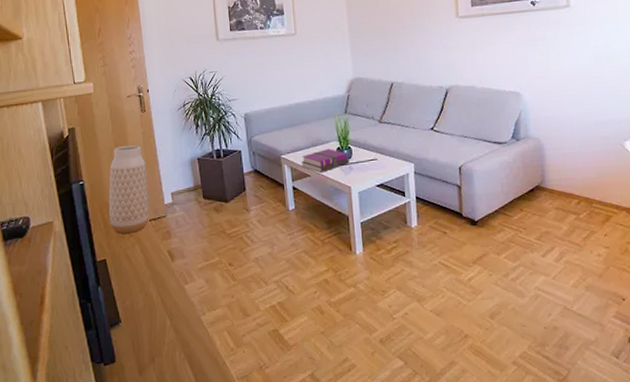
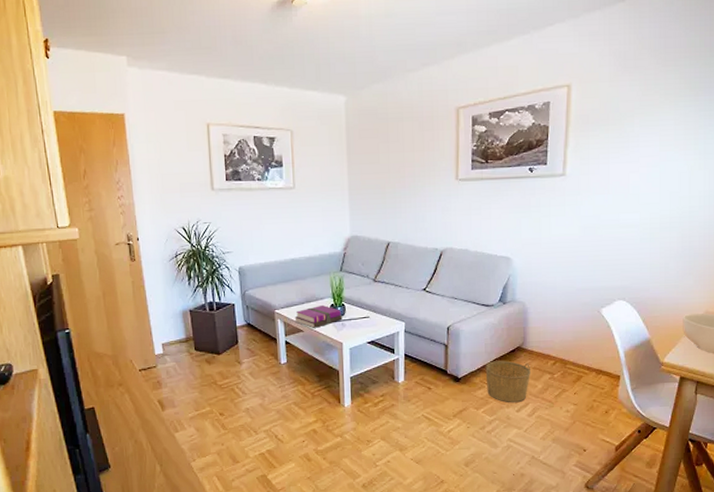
vase: present [108,145,150,234] -> none [96,295,140,383]
basket: none [503,201,554,247] -> present [485,360,530,403]

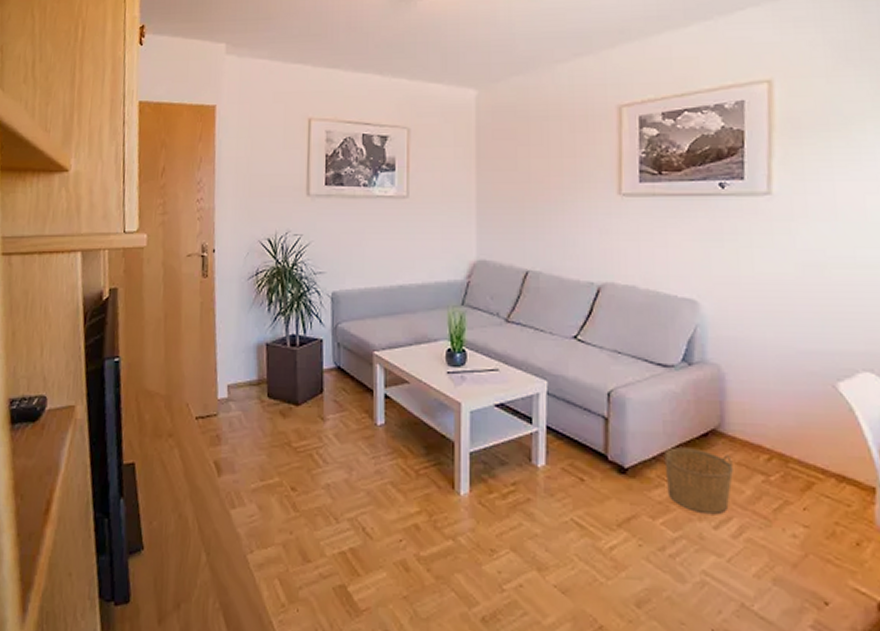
hardback book: present [294,305,343,328] -> none [398,349,462,380]

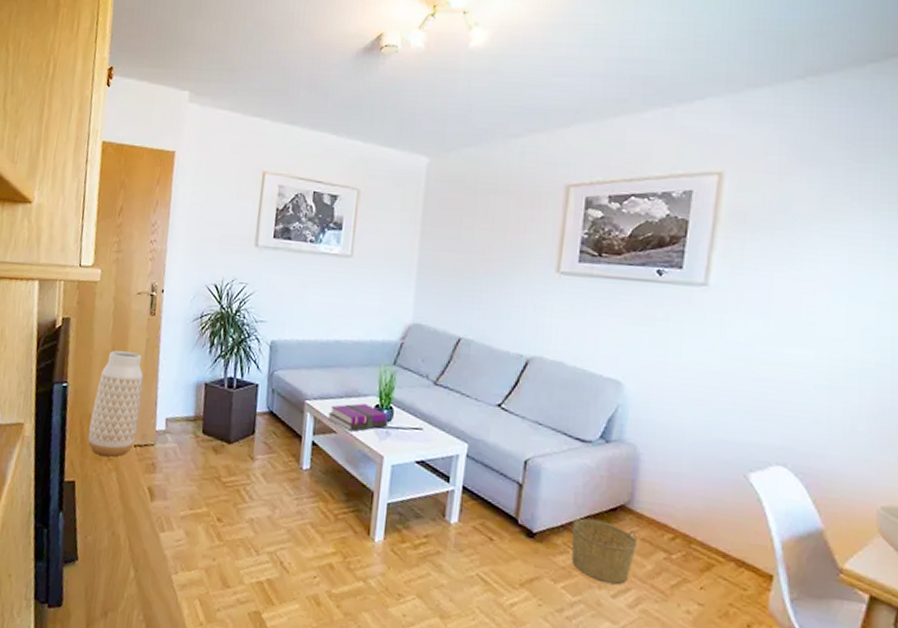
vase: none [145,318,200,432] -> present [87,350,143,457]
hardback book: none [398,349,462,380] -> present [327,403,388,432]

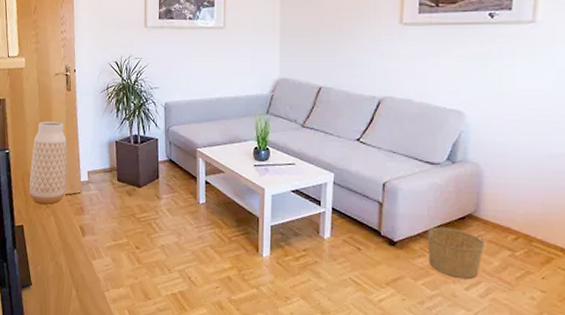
hardback book: present [327,403,388,432] -> none [216,147,266,170]

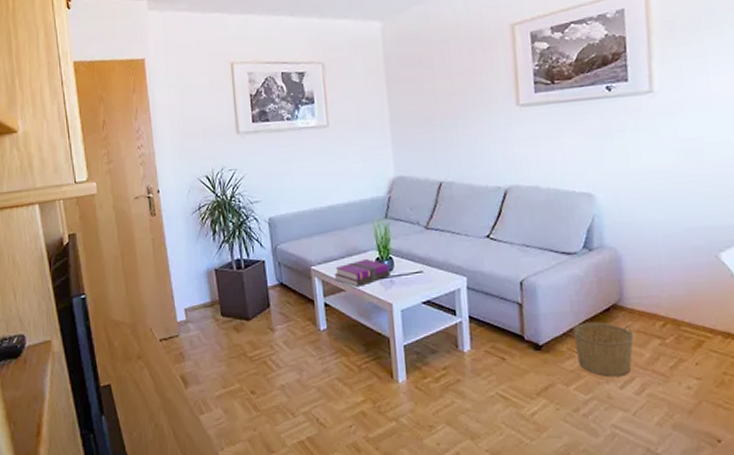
vase: present [29,121,67,204] -> none [113,254,160,355]
hardback book: none [216,147,266,170] -> present [334,259,391,287]

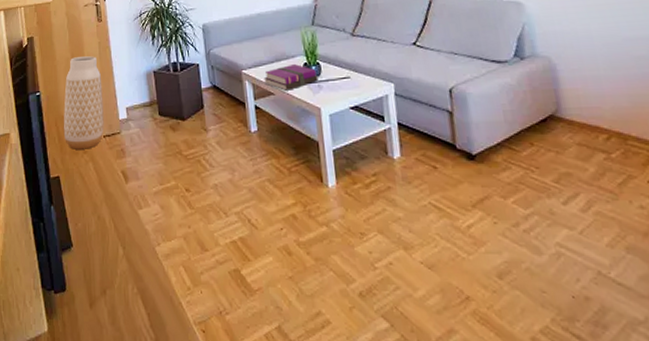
vase: none [113,254,160,355] -> present [63,56,104,150]
basket: present [572,322,634,378] -> none [507,133,576,192]

